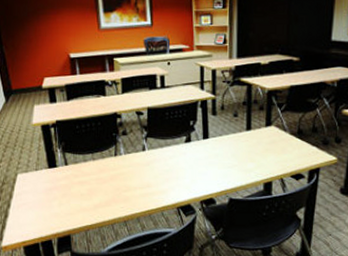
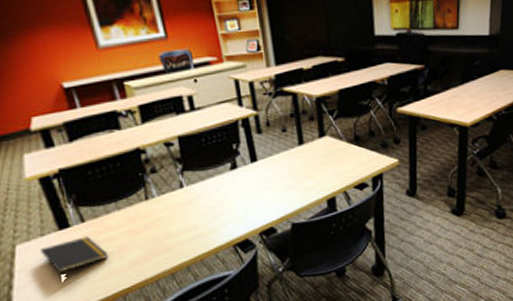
notepad: none [33,177,81,204] -> present [39,236,109,275]

